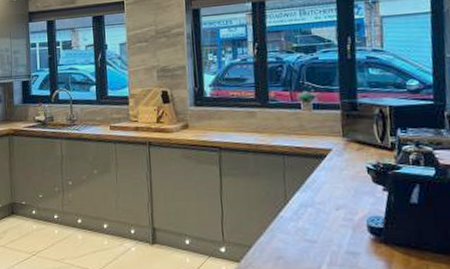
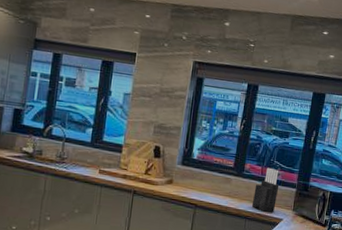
knife block: none [286,90,319,144] -> present [251,167,280,213]

